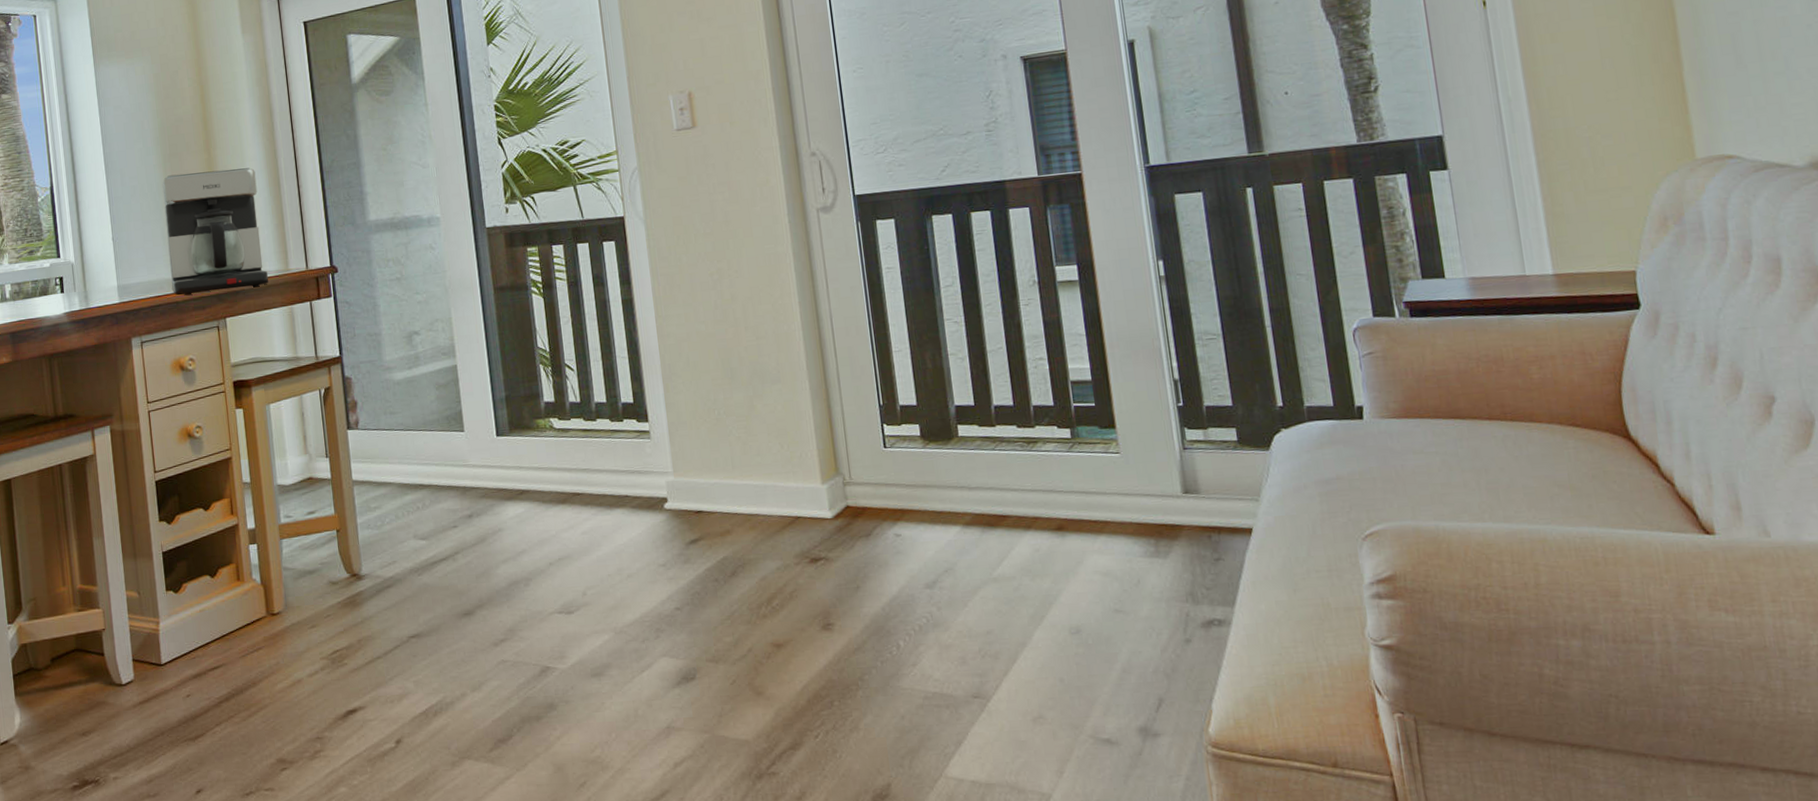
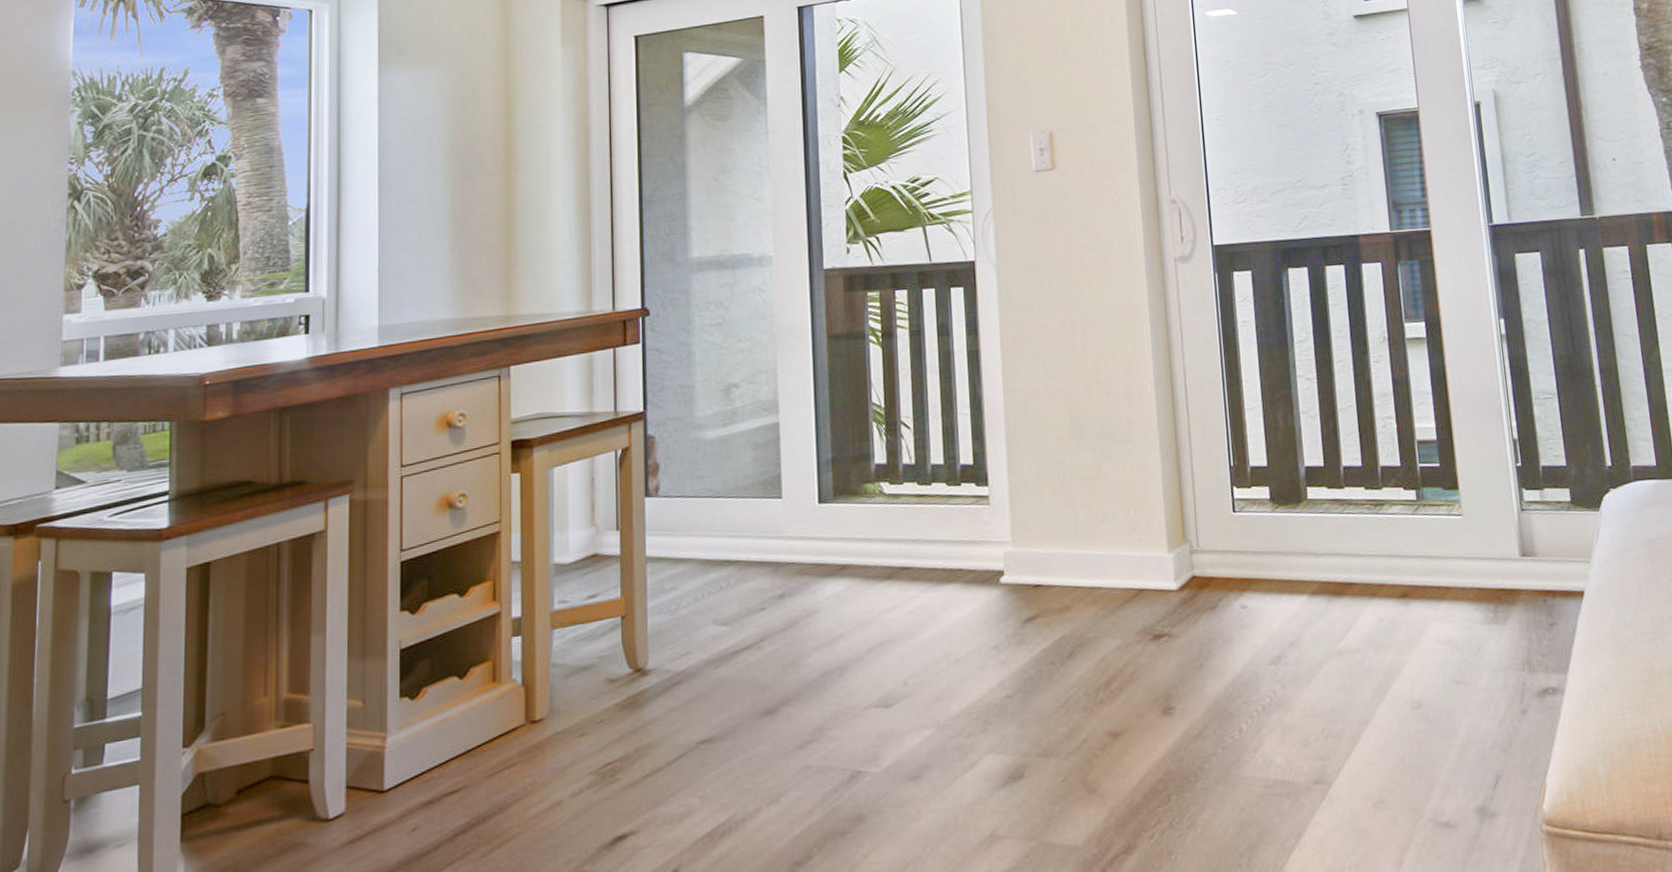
coffee maker: present [162,167,269,295] -> none [446,194,567,339]

